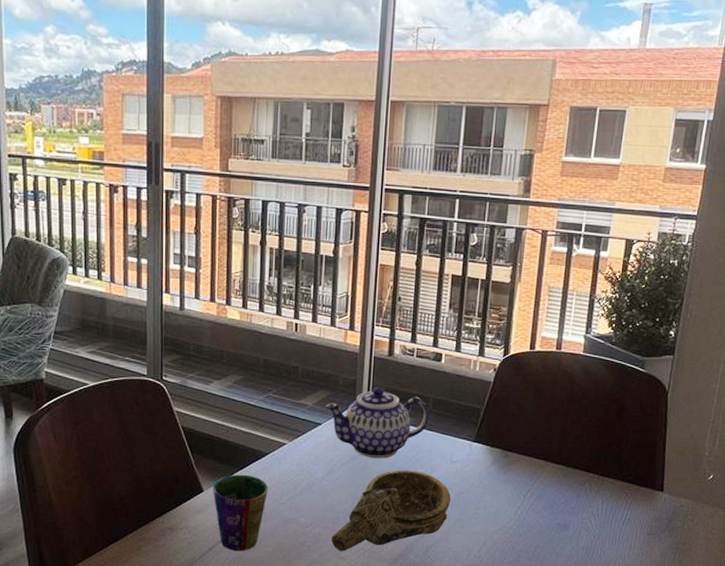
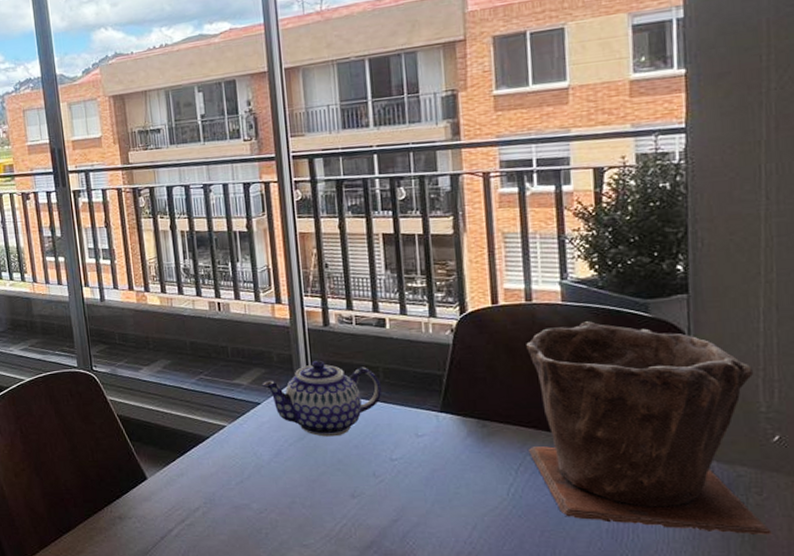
cup: present [212,474,269,552] -> none [155,460,214,540]
decorative bowl: present [331,470,451,551] -> none [290,447,424,539]
plant pot: none [537,371,706,553] -> present [526,321,774,534]

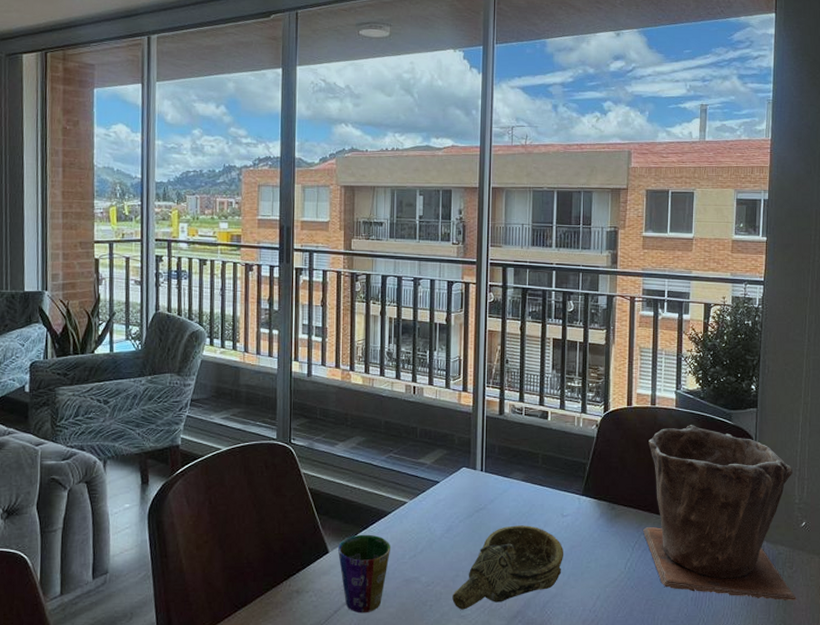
cup: none [155,460,214,540] -> present [337,534,391,614]
teapot: present [262,360,382,437] -> none [442,444,540,515]
decorative bowl: none [290,447,424,539] -> present [452,525,564,610]

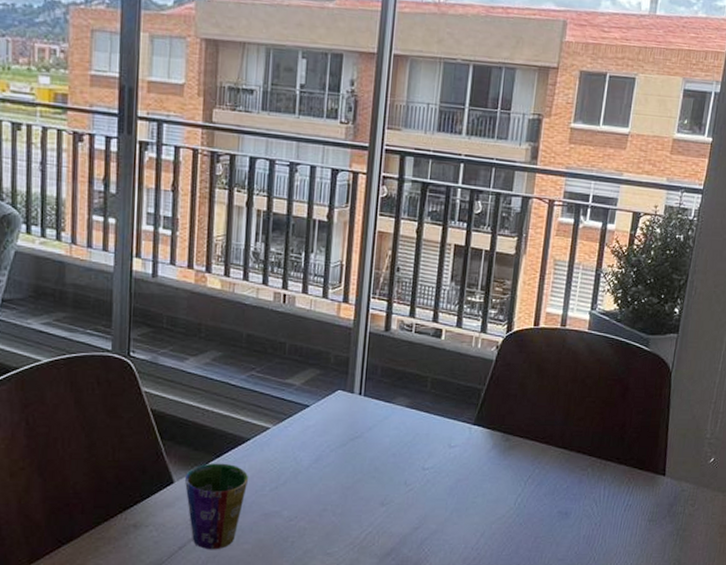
decorative bowl: present [452,525,564,610] -> none [318,456,449,547]
plant pot: present [643,425,798,600] -> none [538,350,708,539]

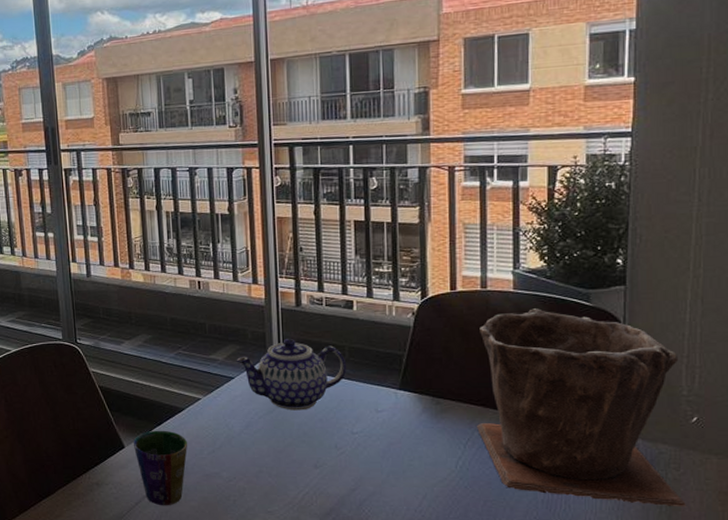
teapot: none [314,365,428,444] -> present [236,338,347,411]
plant pot: none [538,350,708,539] -> present [477,308,687,506]

